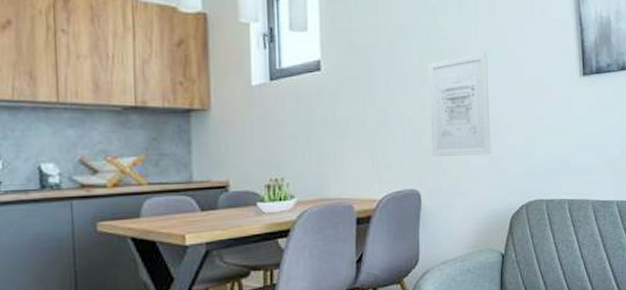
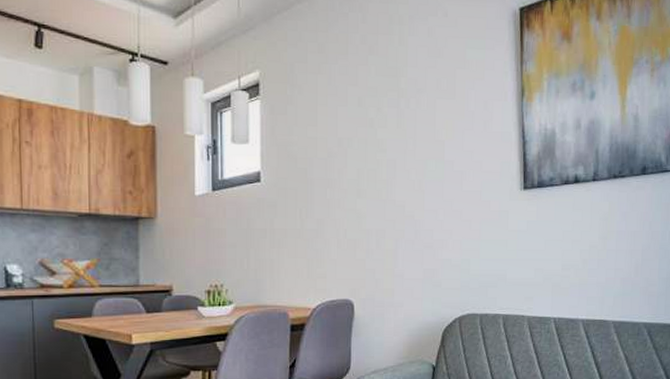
wall art: present [428,53,491,158] -> none [365,166,426,269]

